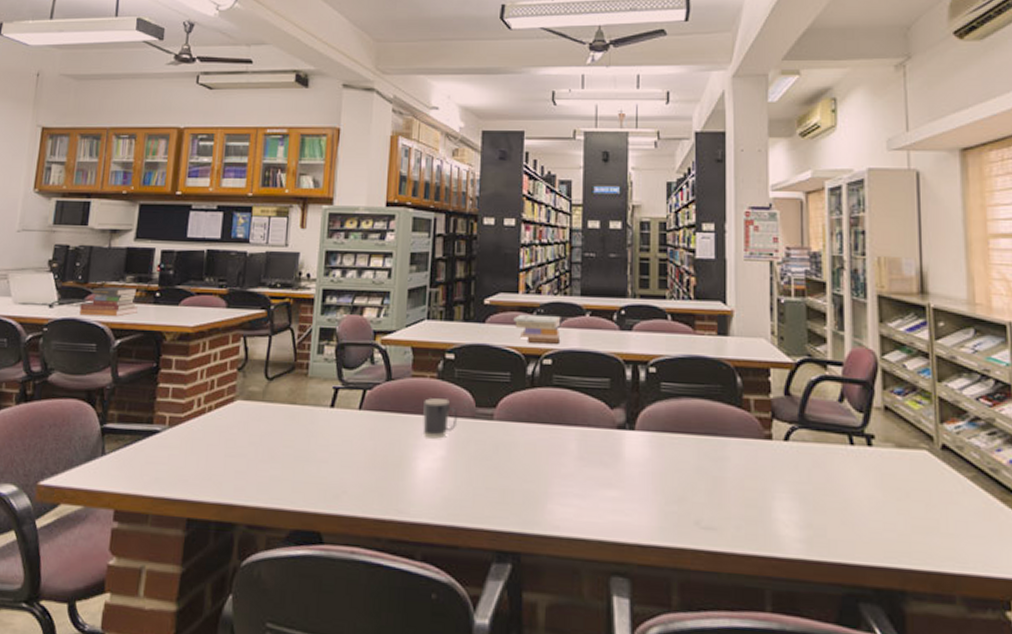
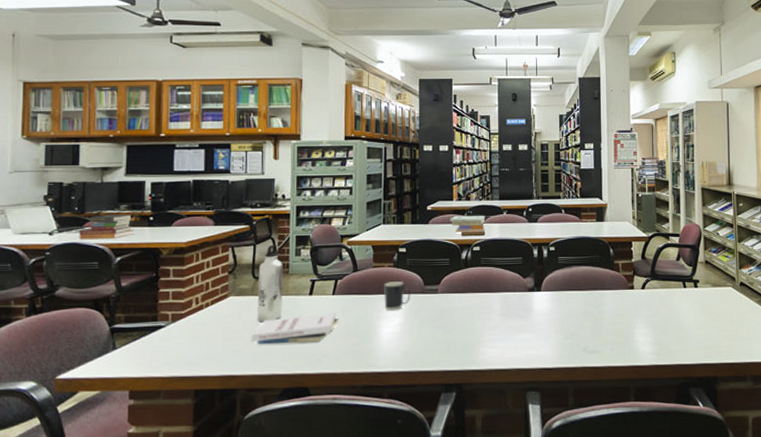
books: none [258,433,365,471] -> present [252,313,339,345]
water bottle: none [266,337,302,438] -> present [257,244,283,322]

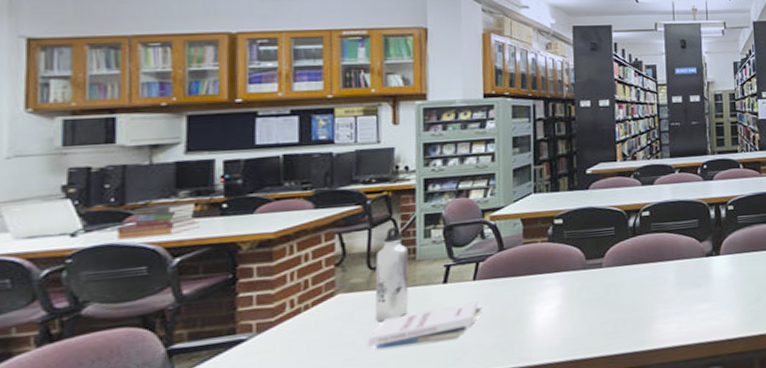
mug: present [384,281,411,311] -> none [537,257,570,293]
books: present [450,215,486,236] -> none [614,176,656,201]

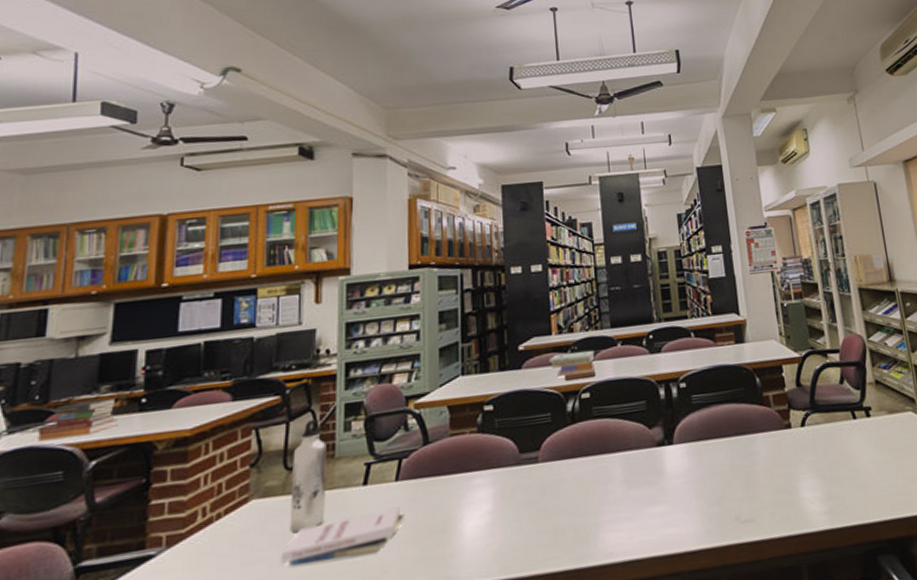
books: none [614,176,656,201] -> present [549,351,596,380]

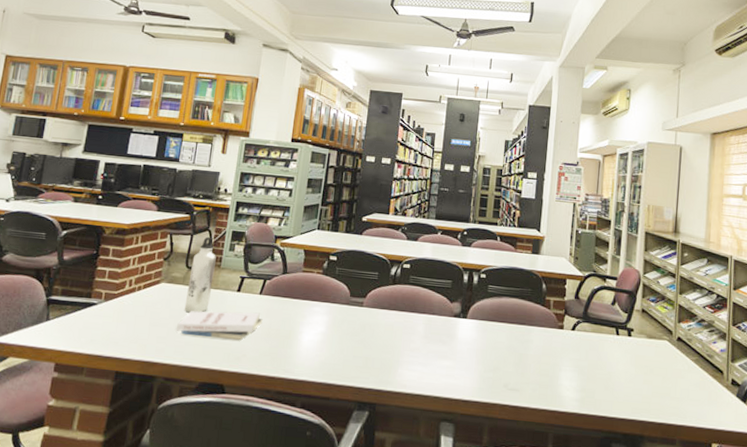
books: present [38,398,118,442] -> none [32,188,83,213]
books: present [549,351,596,380] -> none [383,230,420,253]

